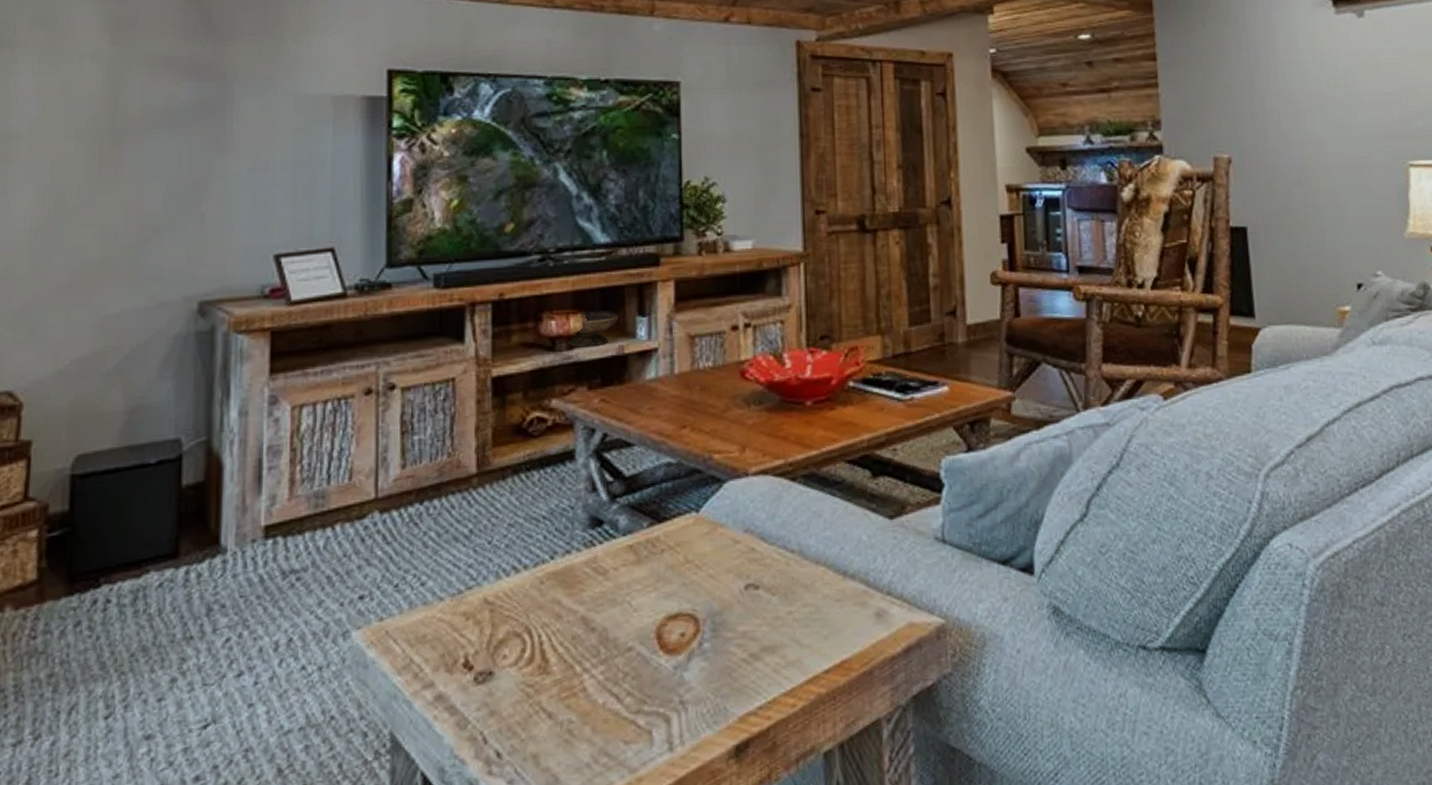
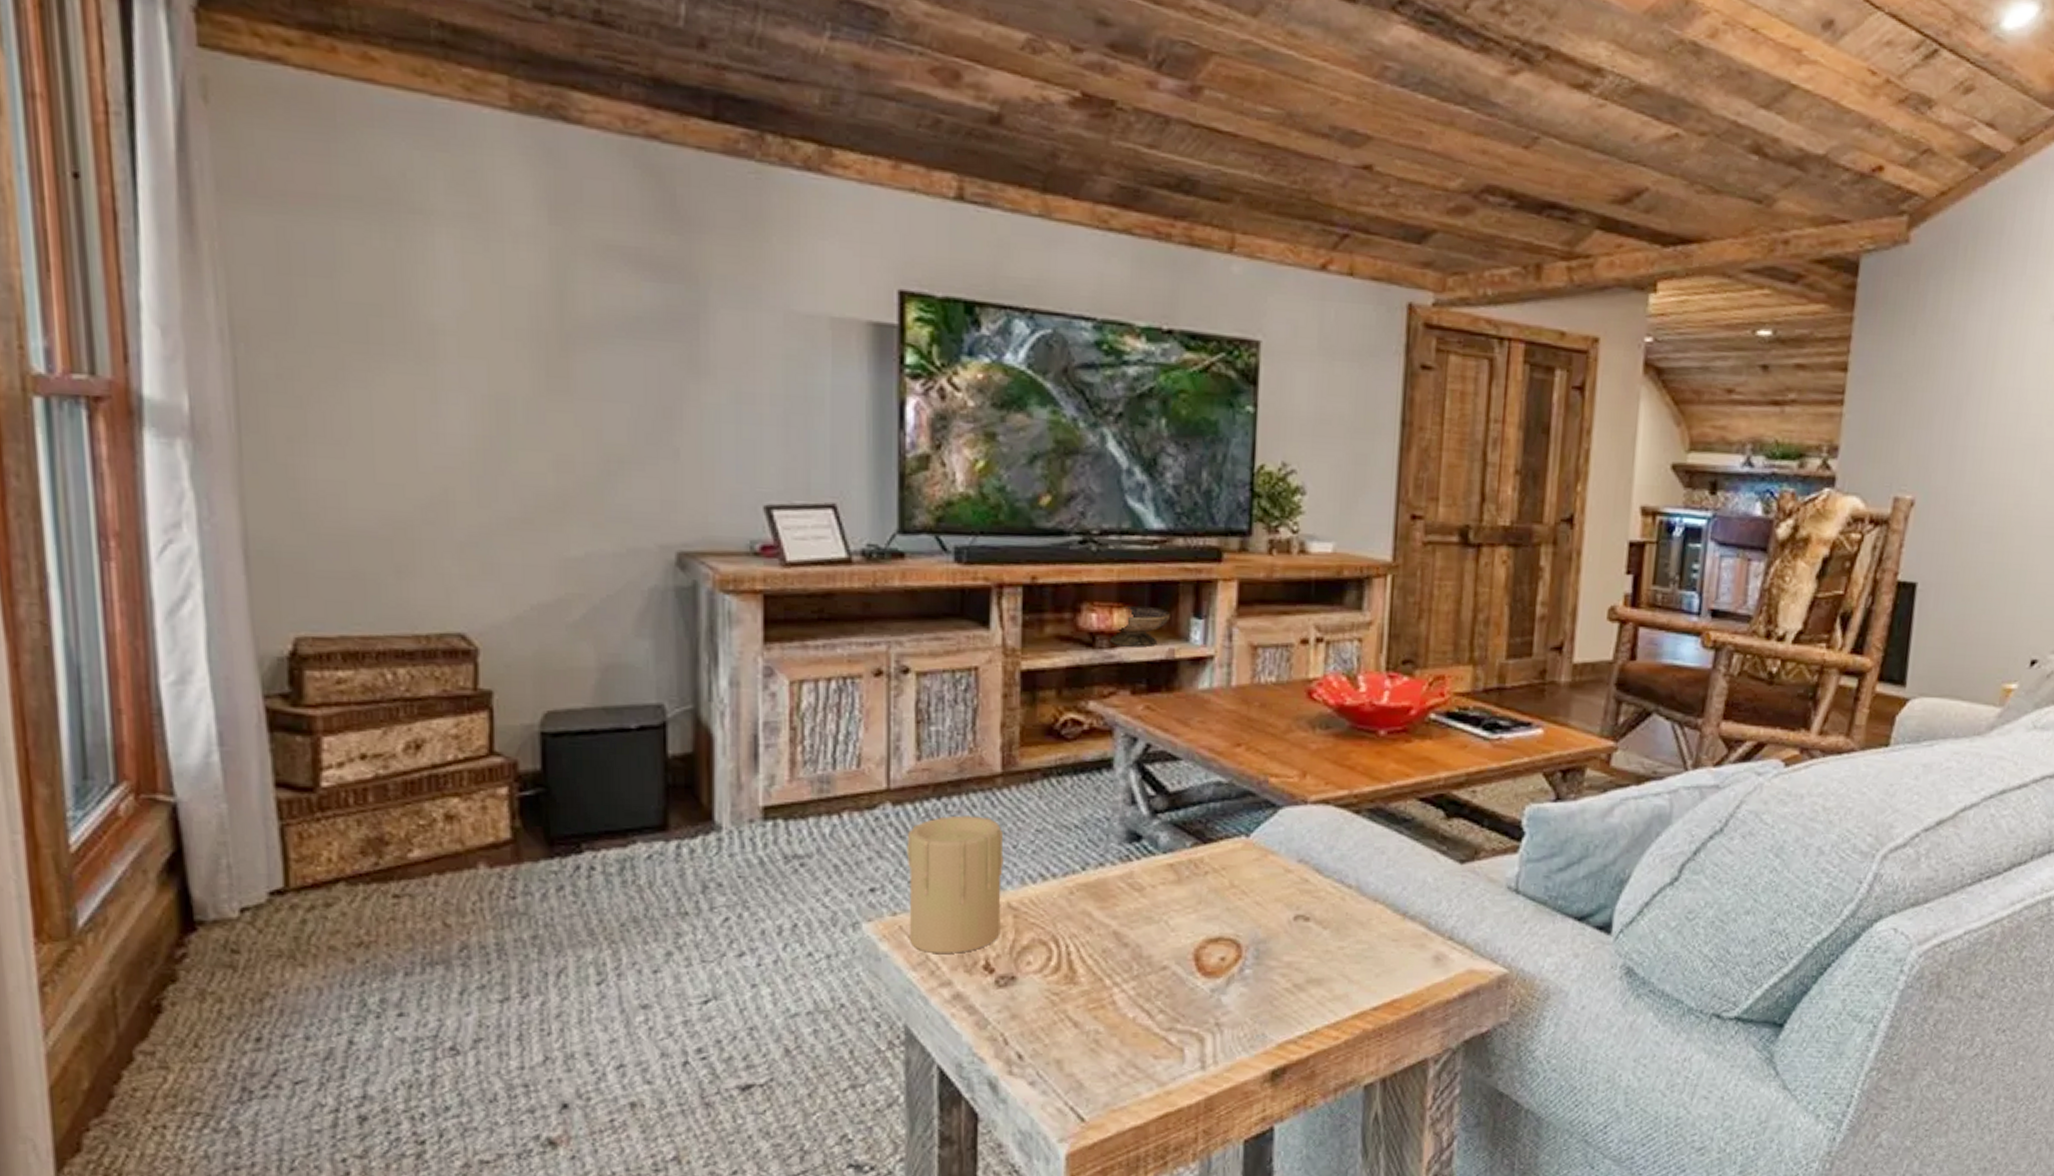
candle: none [392,516,480,656] -> present [906,815,1004,954]

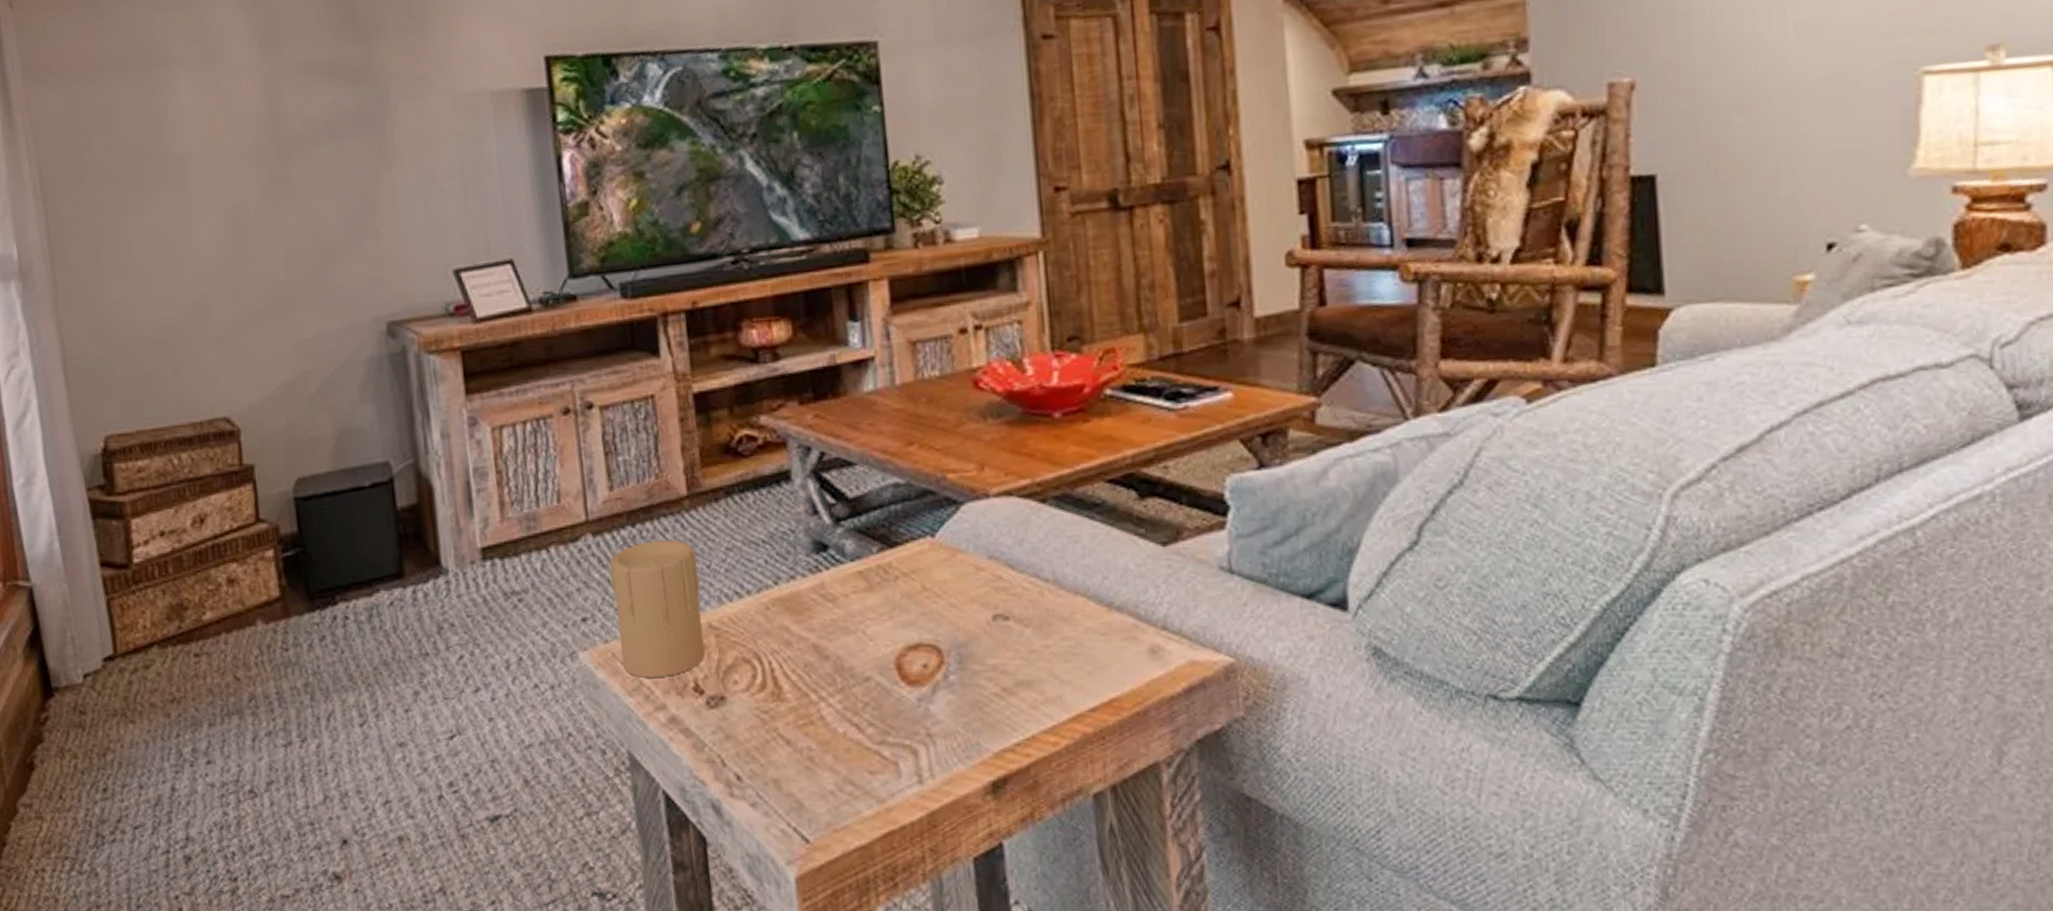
decorative bowl: present [1110,605,1170,647] -> none [772,316,827,359]

